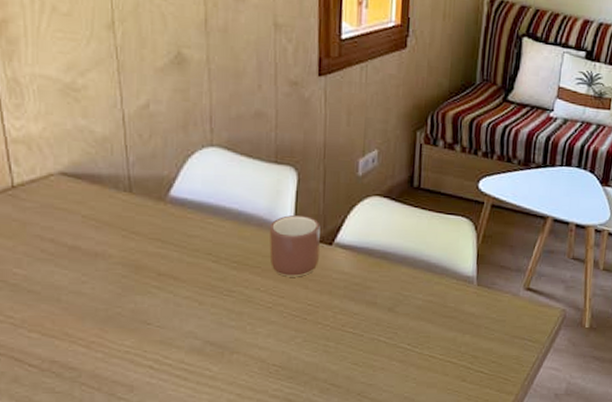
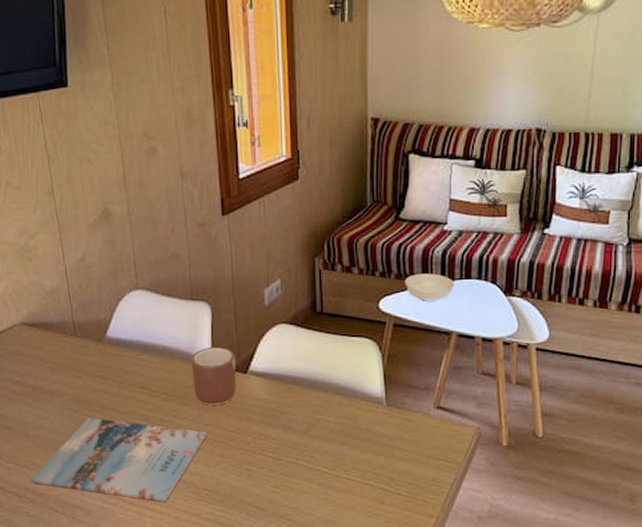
magazine: none [60,284,281,378] -> present [31,418,207,502]
bowl: none [506,157,556,187] -> present [405,273,455,303]

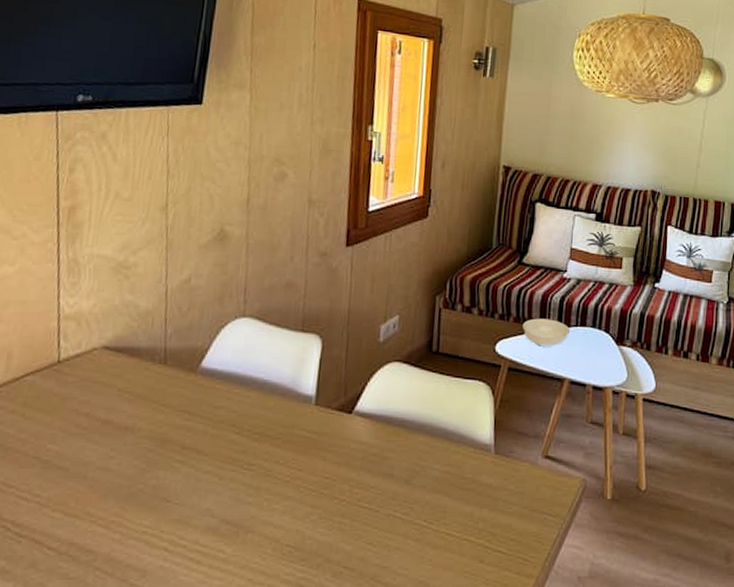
magazine: present [31,418,207,502] -> none [79,459,299,561]
mug: present [190,346,236,405] -> none [291,383,341,448]

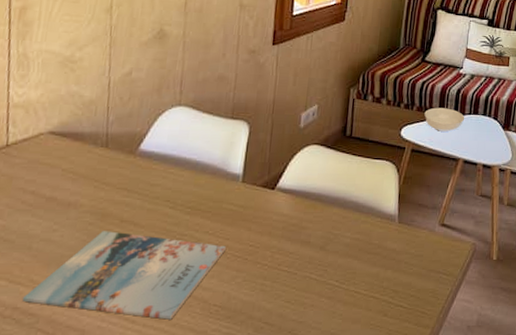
magazine: none [79,459,299,561] -> present [23,231,226,320]

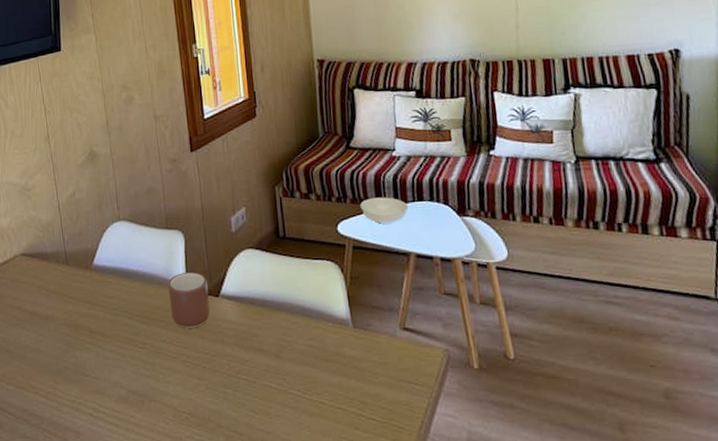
magazine: present [23,231,226,320] -> none [28,341,184,425]
mug: none [220,163,266,220] -> present [167,271,210,328]

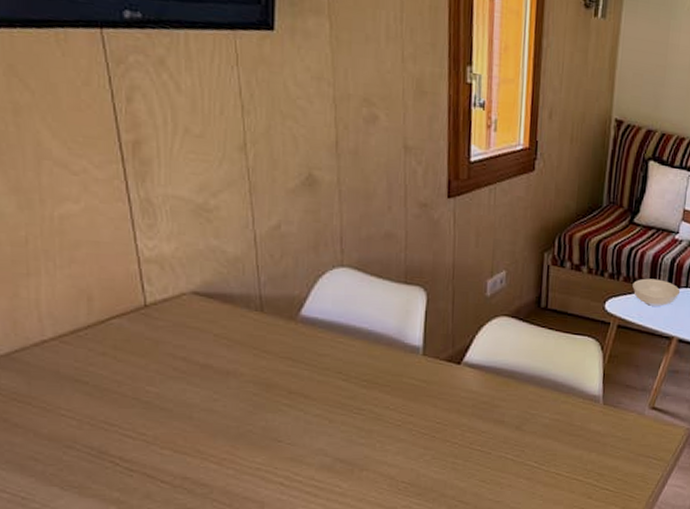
mug: present [167,271,210,328] -> none [398,334,449,396]

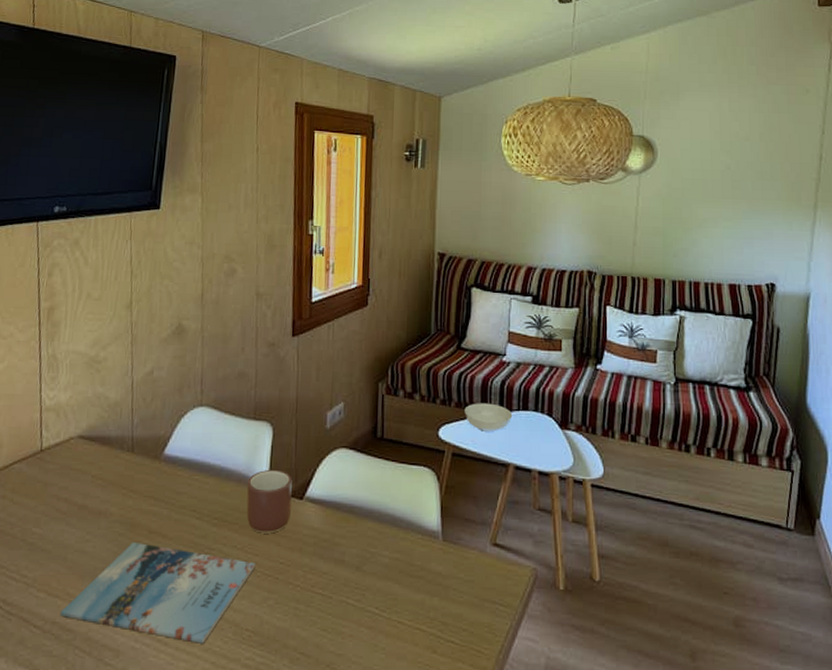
magazine: none [192,402,410,495] -> present [61,542,255,644]
mug: none [398,334,449,396] -> present [246,469,292,534]

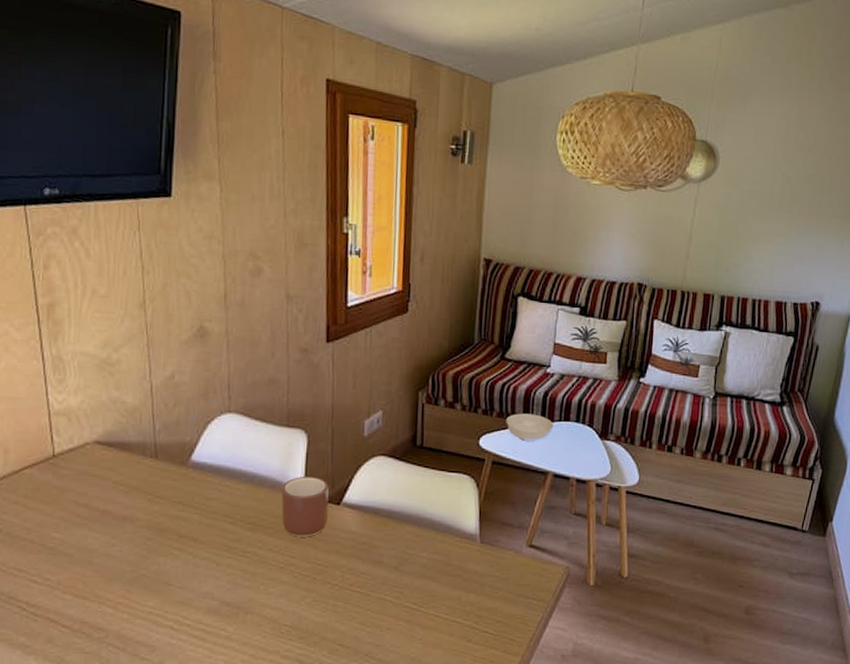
magazine: present [61,542,255,644] -> none [90,546,292,638]

